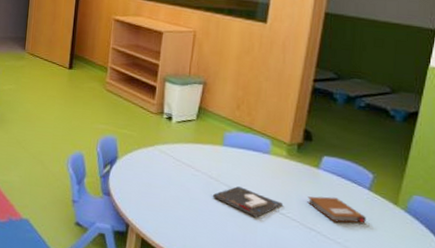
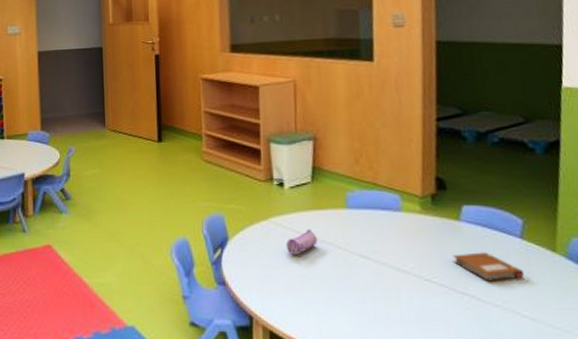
pencil case: none [166,159,194,180] -> present [286,229,318,256]
board game: present [212,186,282,217] -> none [343,254,426,288]

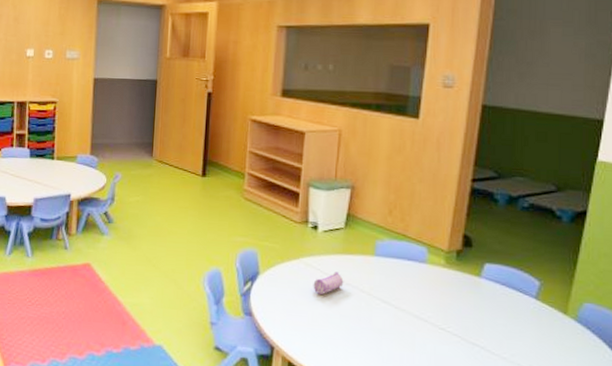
notebook: present [452,252,524,282] -> none [469,308,533,336]

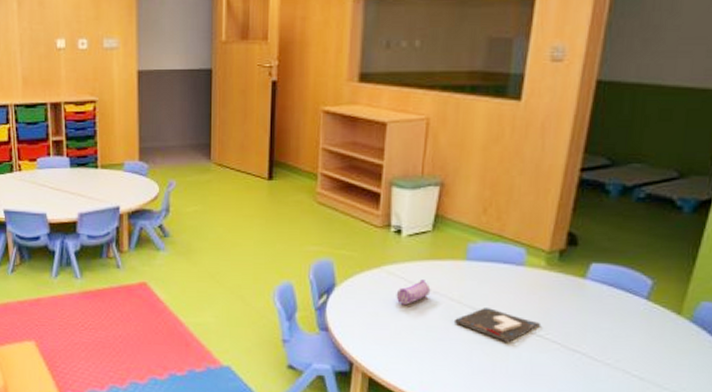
board game: none [364,300,442,333] -> present [453,308,540,342]

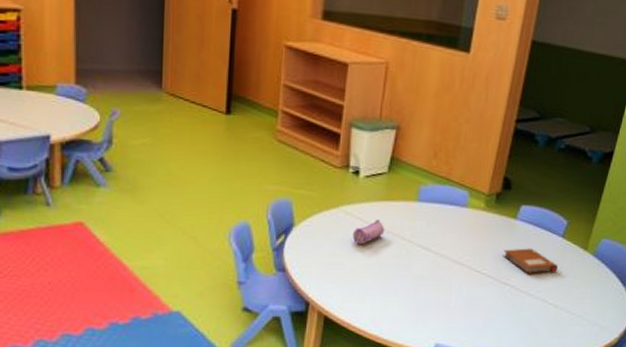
board game: present [453,308,540,342] -> none [404,246,478,278]
notebook: none [570,311,642,341] -> present [503,248,558,274]

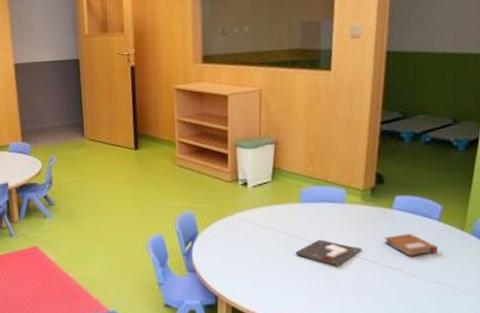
pencil case: present [352,220,385,245] -> none [247,222,275,245]
board game: none [404,246,478,278] -> present [295,240,361,266]

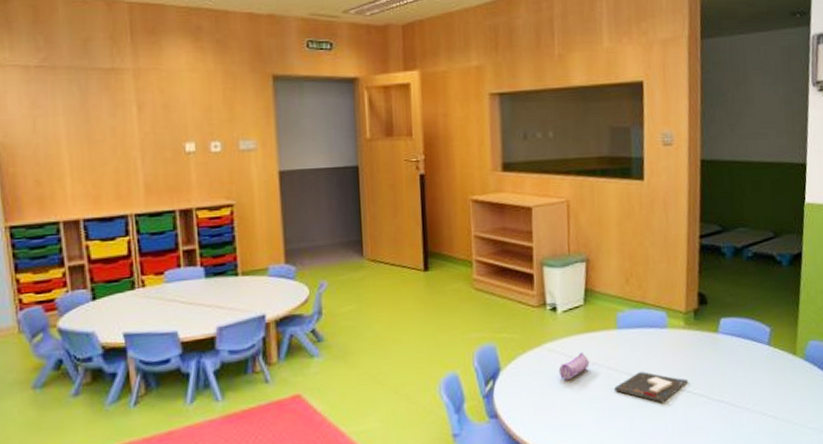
pencil case: none [247,222,275,245] -> present [558,352,590,381]
notebook: present [384,233,438,257] -> none [711,360,770,388]

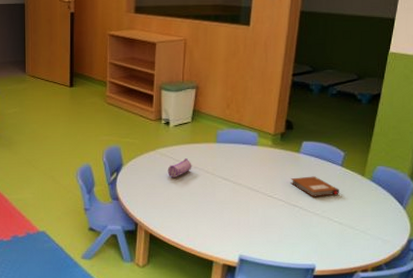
board game: present [613,372,688,402] -> none [209,177,270,202]
notebook: none [711,360,770,388] -> present [291,176,339,197]

